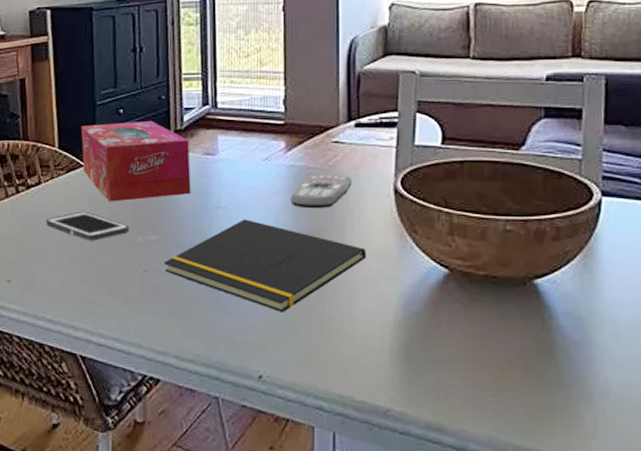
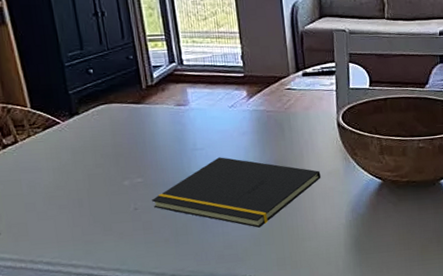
cell phone: present [46,211,129,241] -> none [29,163,115,189]
tissue box: present [81,120,191,202] -> none [52,78,169,153]
remote control: present [290,174,352,208] -> none [256,115,305,144]

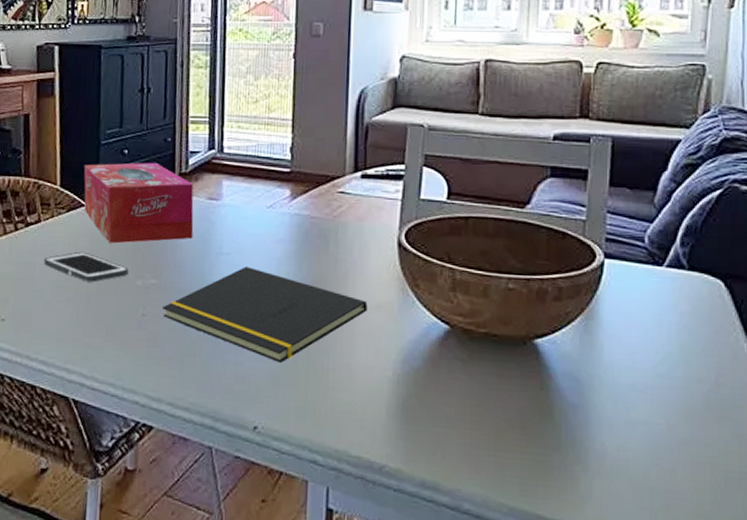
cell phone: none [29,163,115,189] -> present [44,251,129,282]
tissue box: none [52,78,169,153] -> present [84,162,194,244]

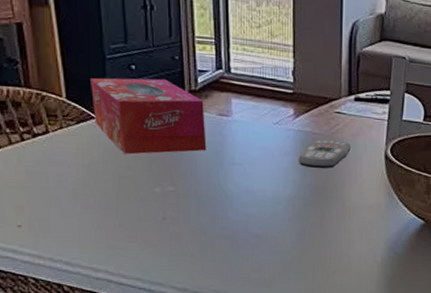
cell phone: present [44,251,129,282] -> none [57,161,146,190]
notepad: present [163,266,368,363] -> none [182,175,361,254]
remote control: none [293,223,356,259] -> present [298,139,351,169]

